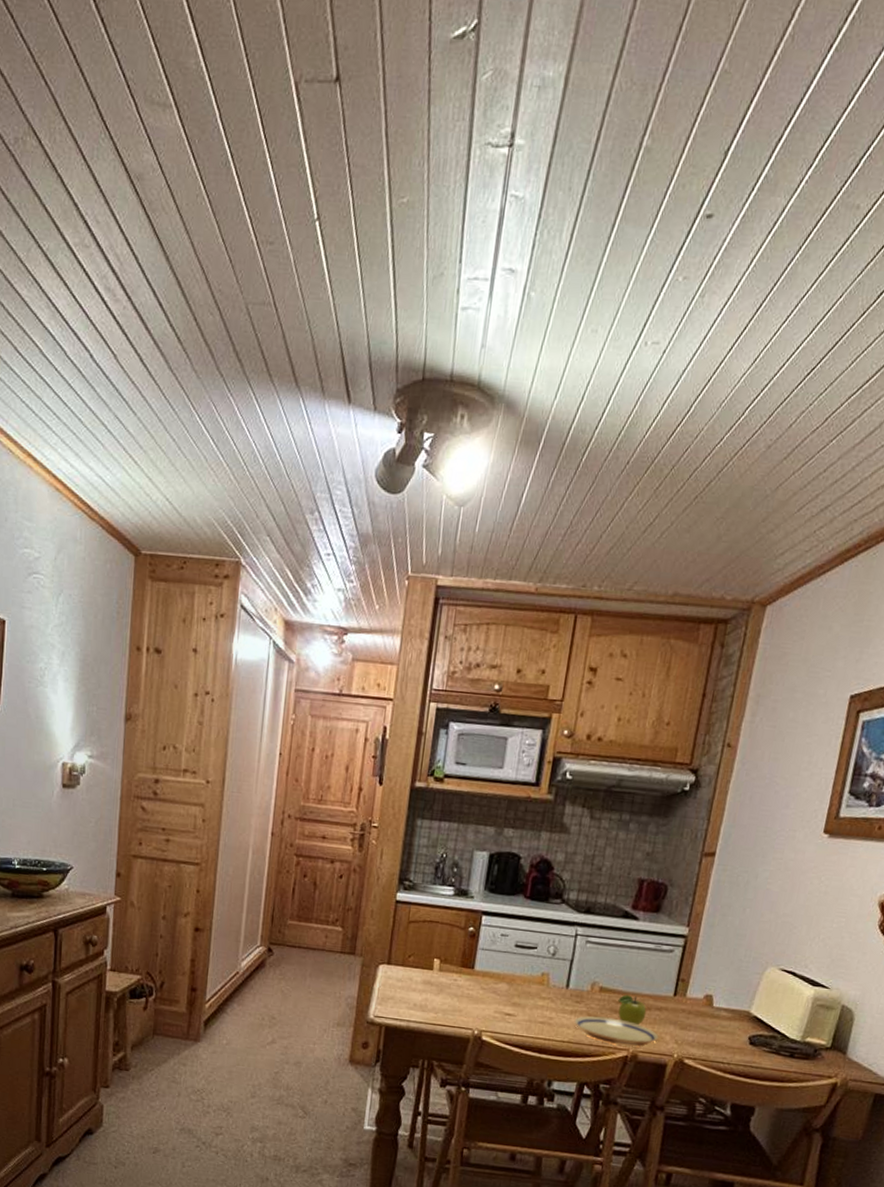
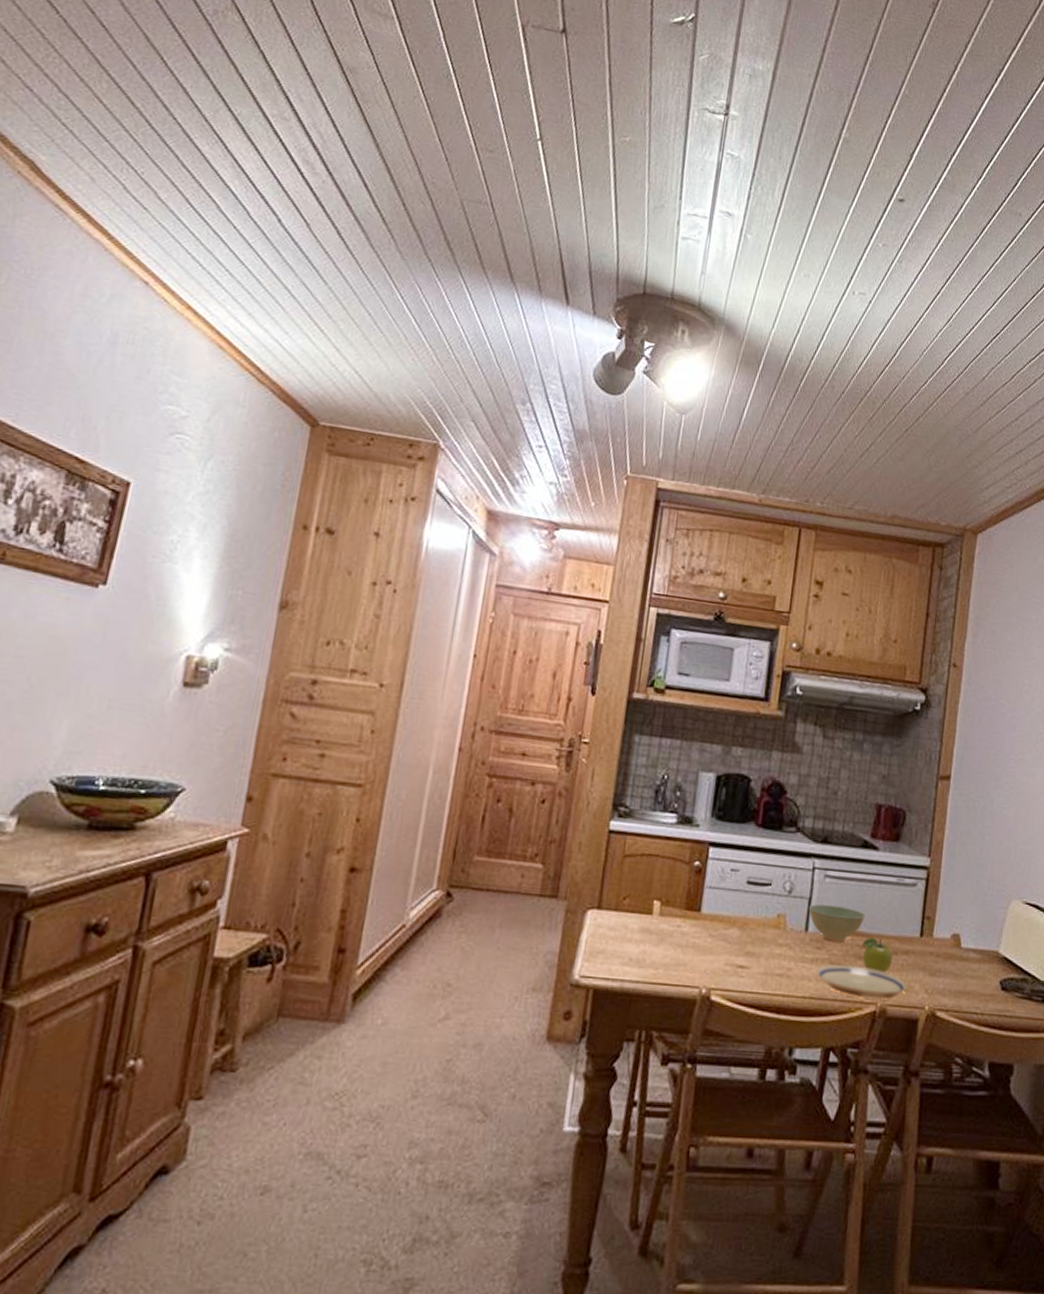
bowl: none [570,965,623,999] -> present [808,904,866,944]

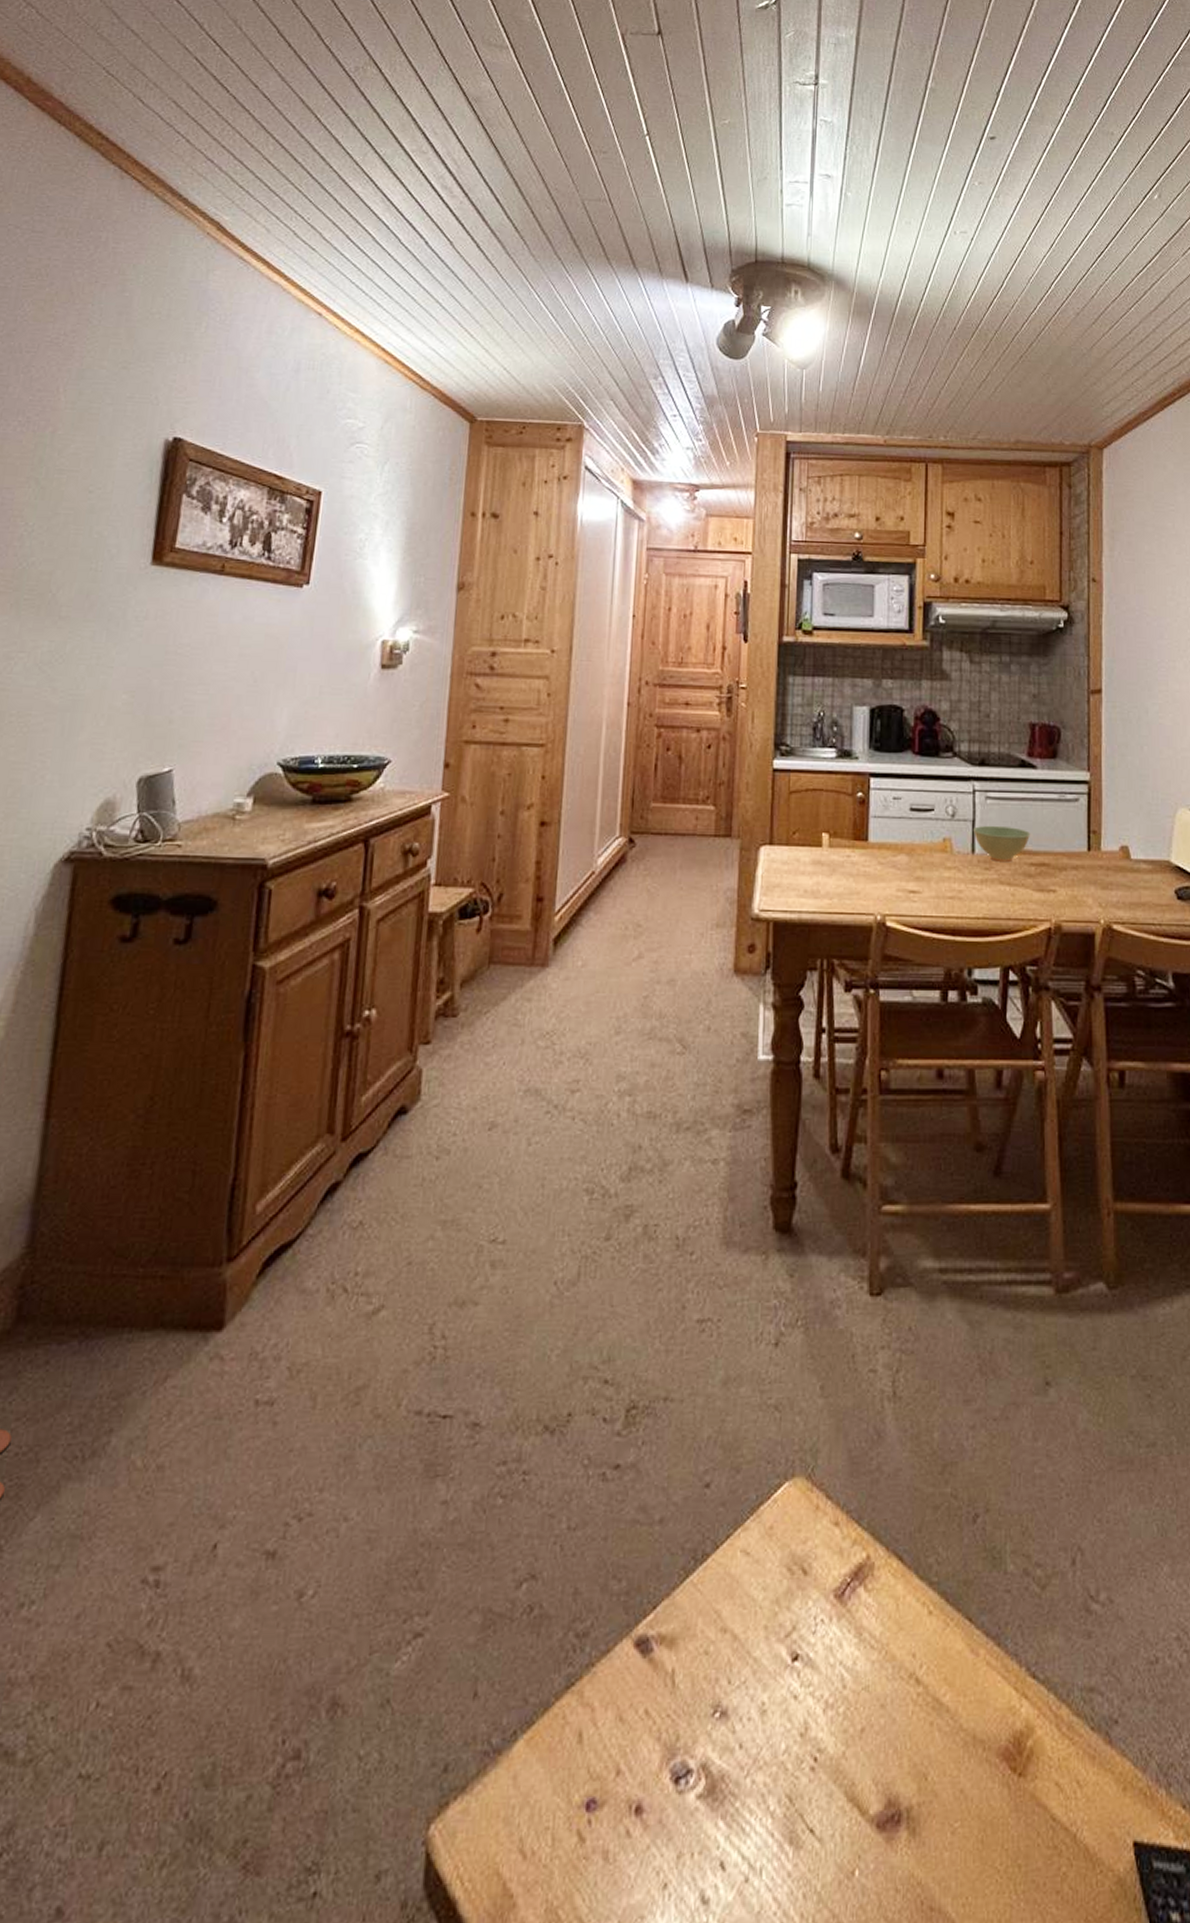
plate: present [815,964,908,1000] -> none [986,883,1080,916]
fruit: present [862,937,893,974] -> none [1030,855,1063,890]

